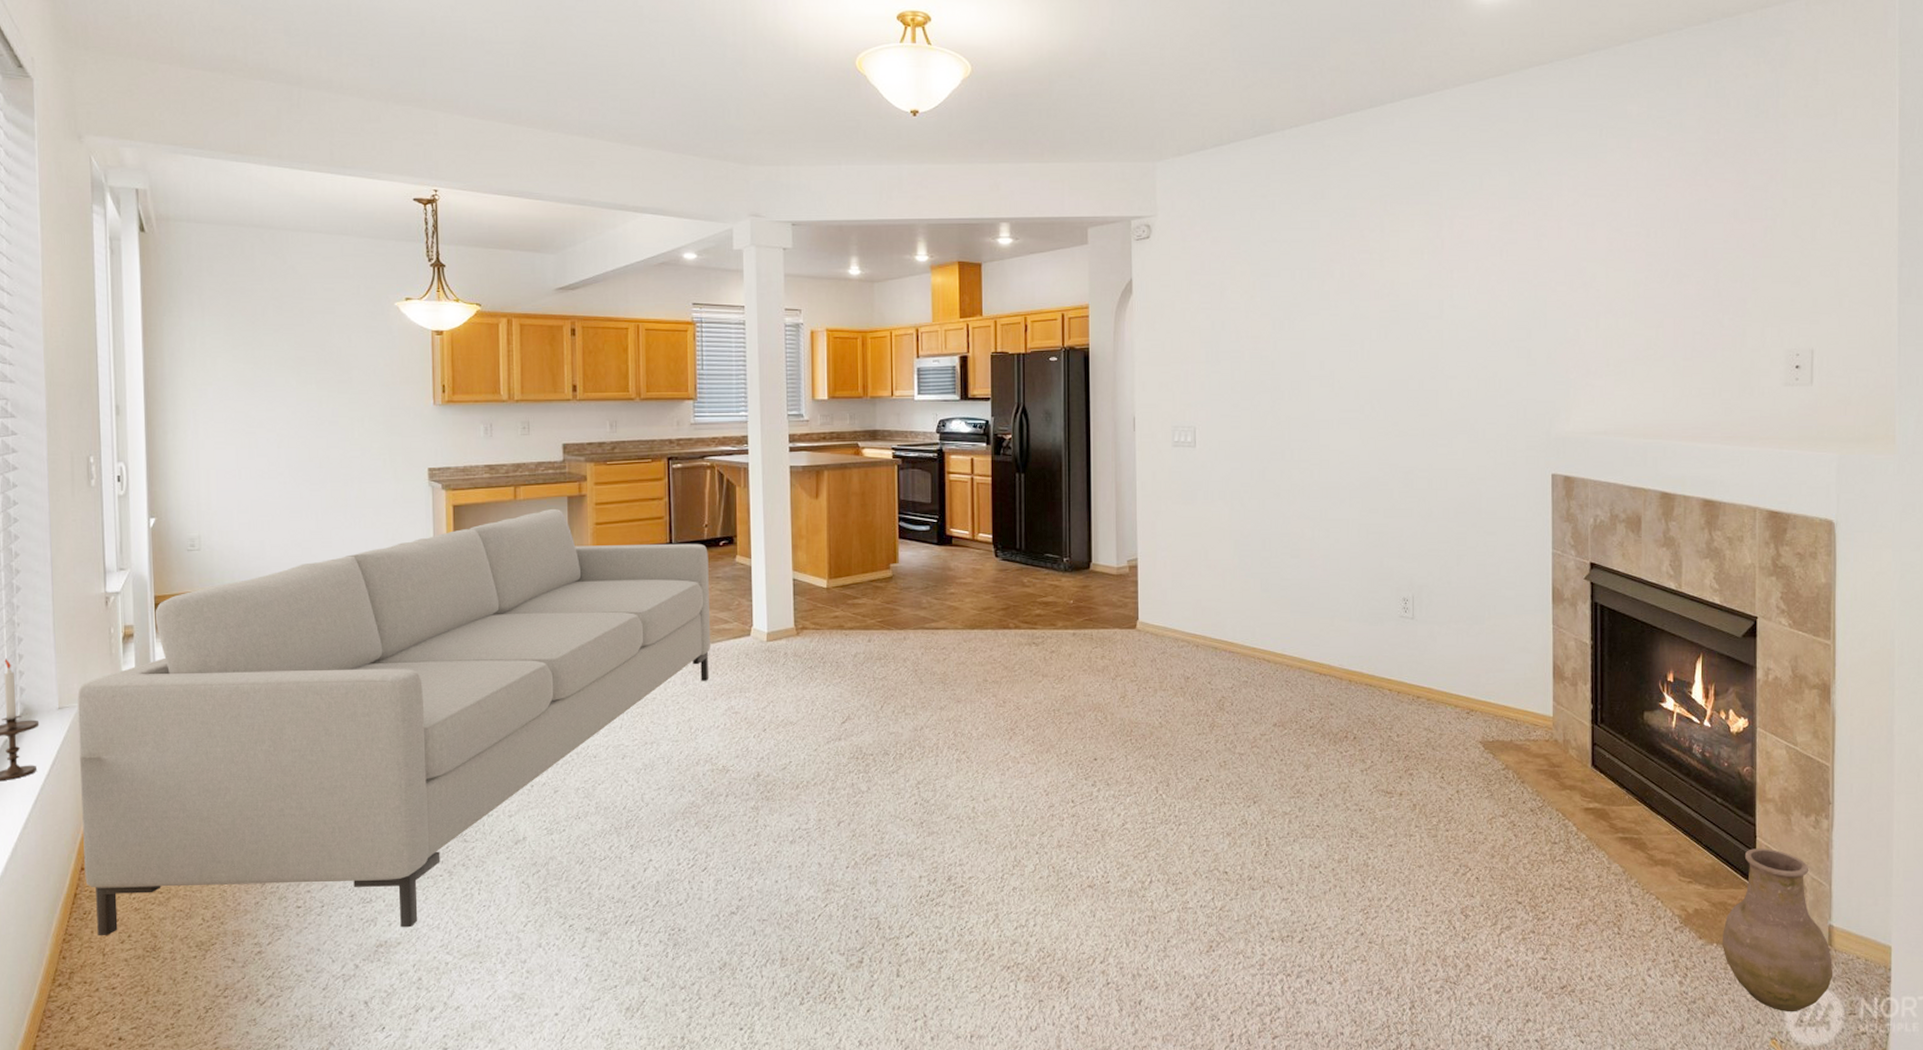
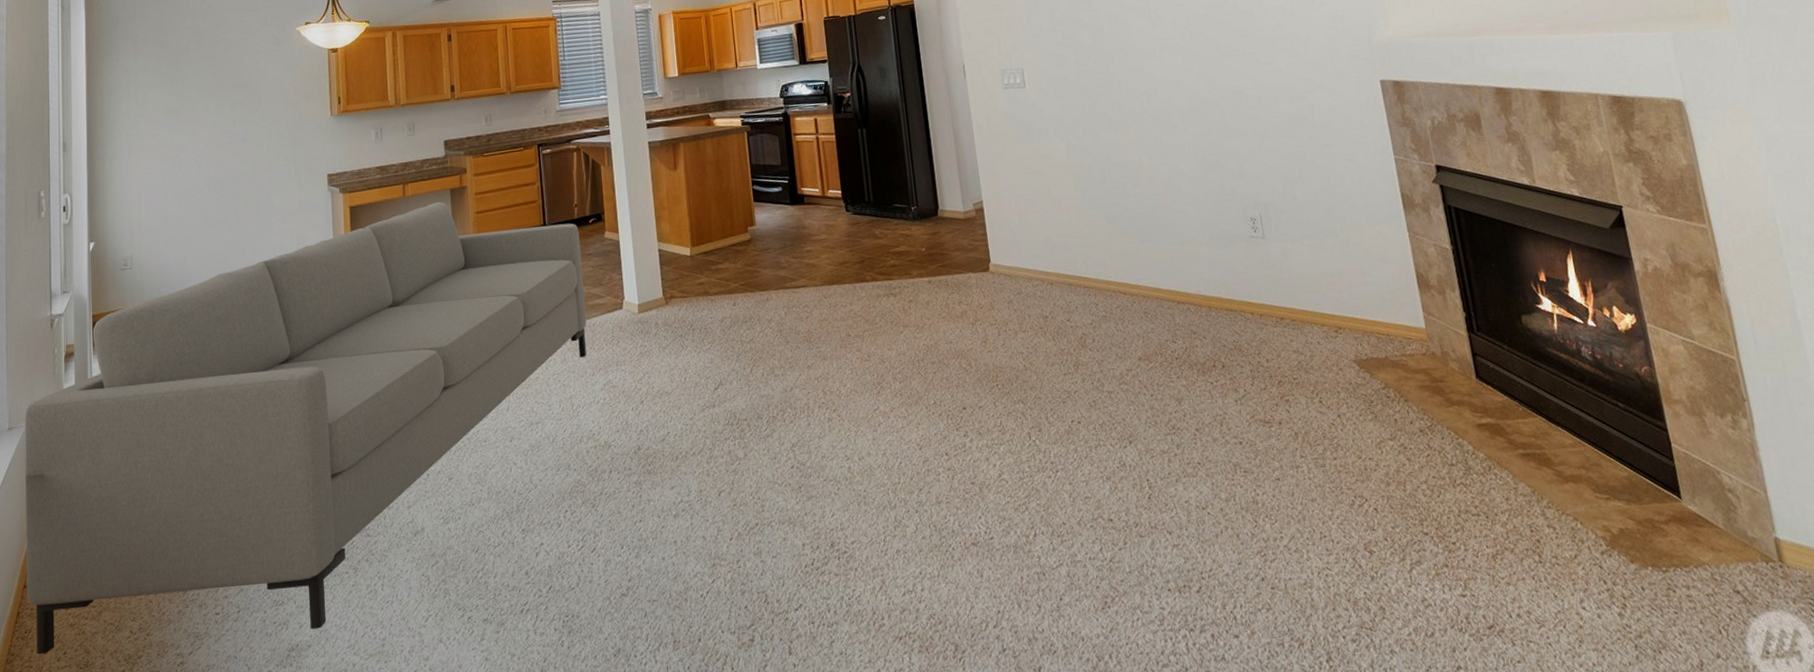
vase: present [1721,848,1833,1011] -> none [1655,455,1792,642]

